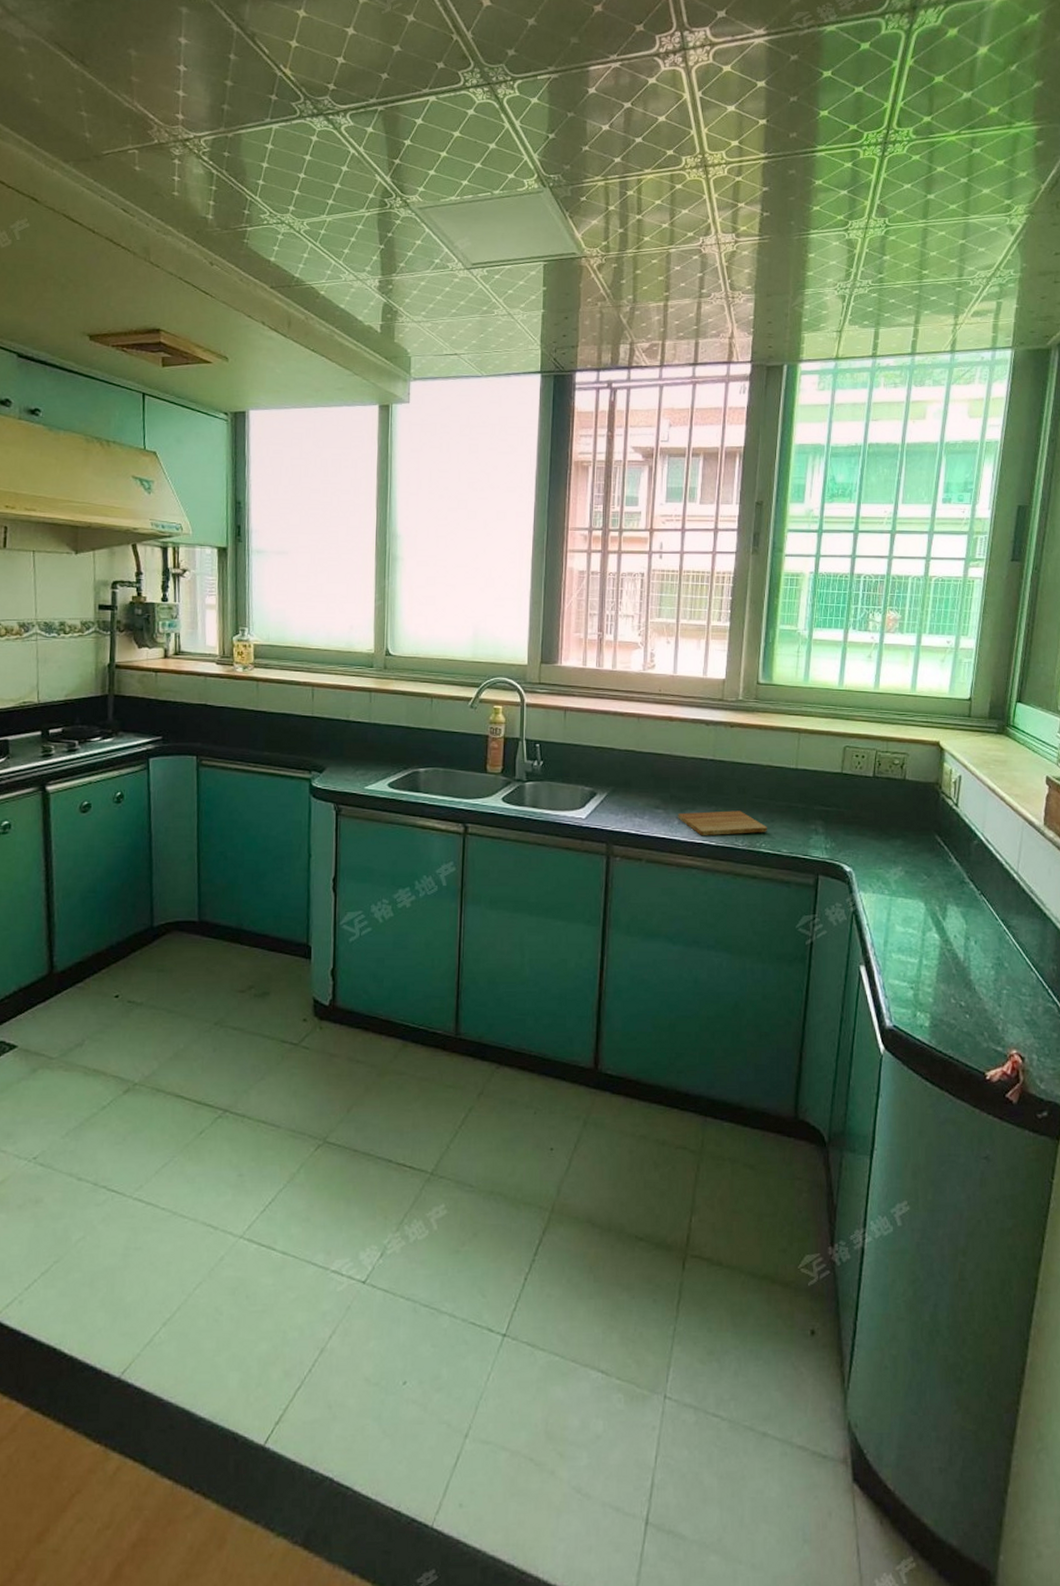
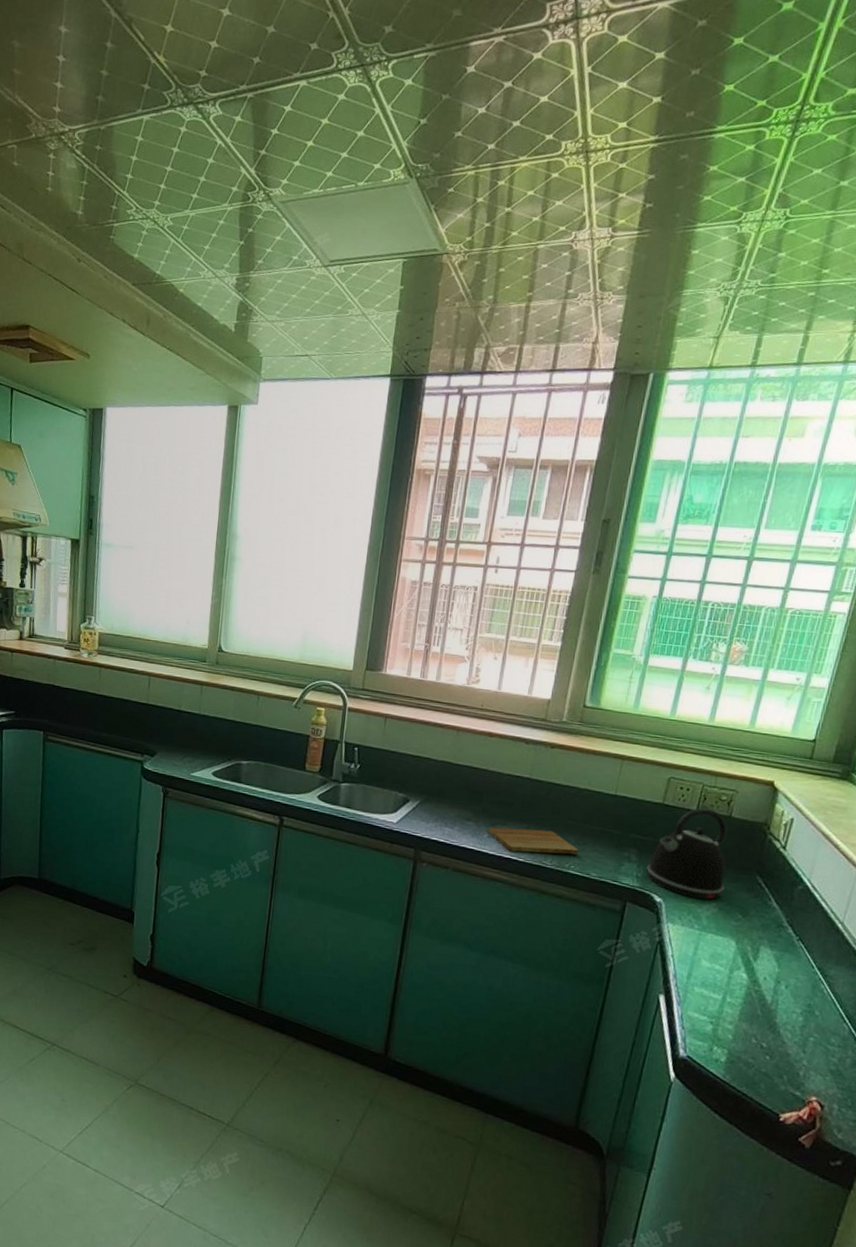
kettle: none [834,773,908,865] -> present [646,807,727,901]

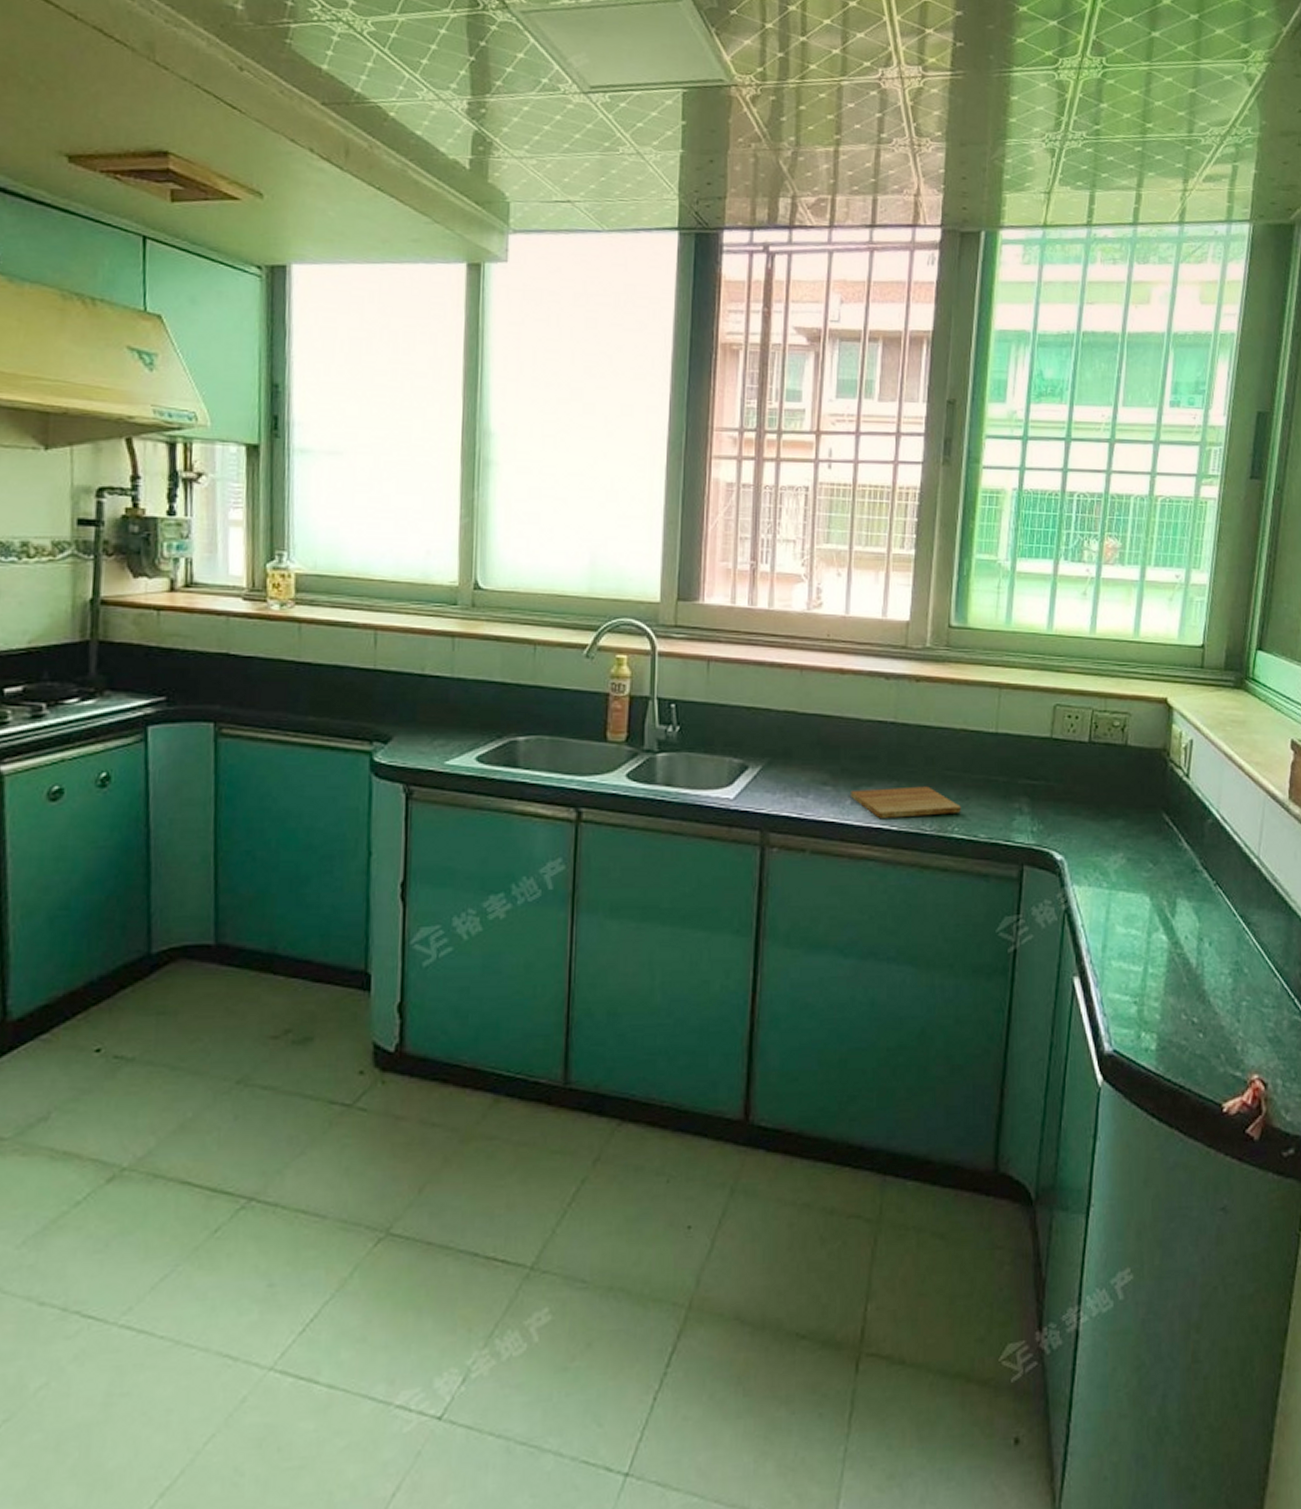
kettle: present [646,807,727,901] -> none [1042,737,1130,851]

